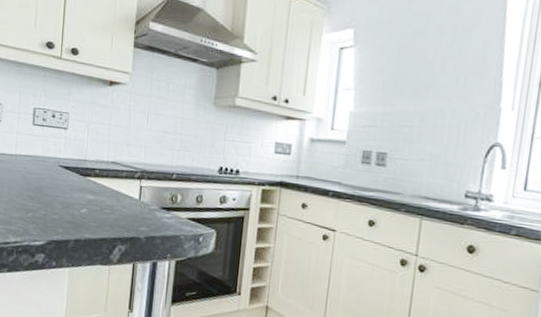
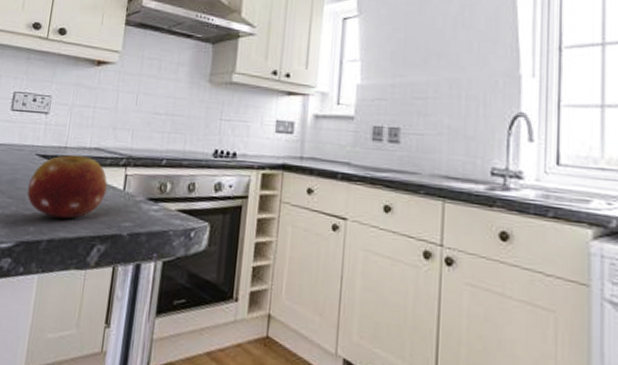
fruit: none [53,167,124,223] -> present [27,155,107,219]

